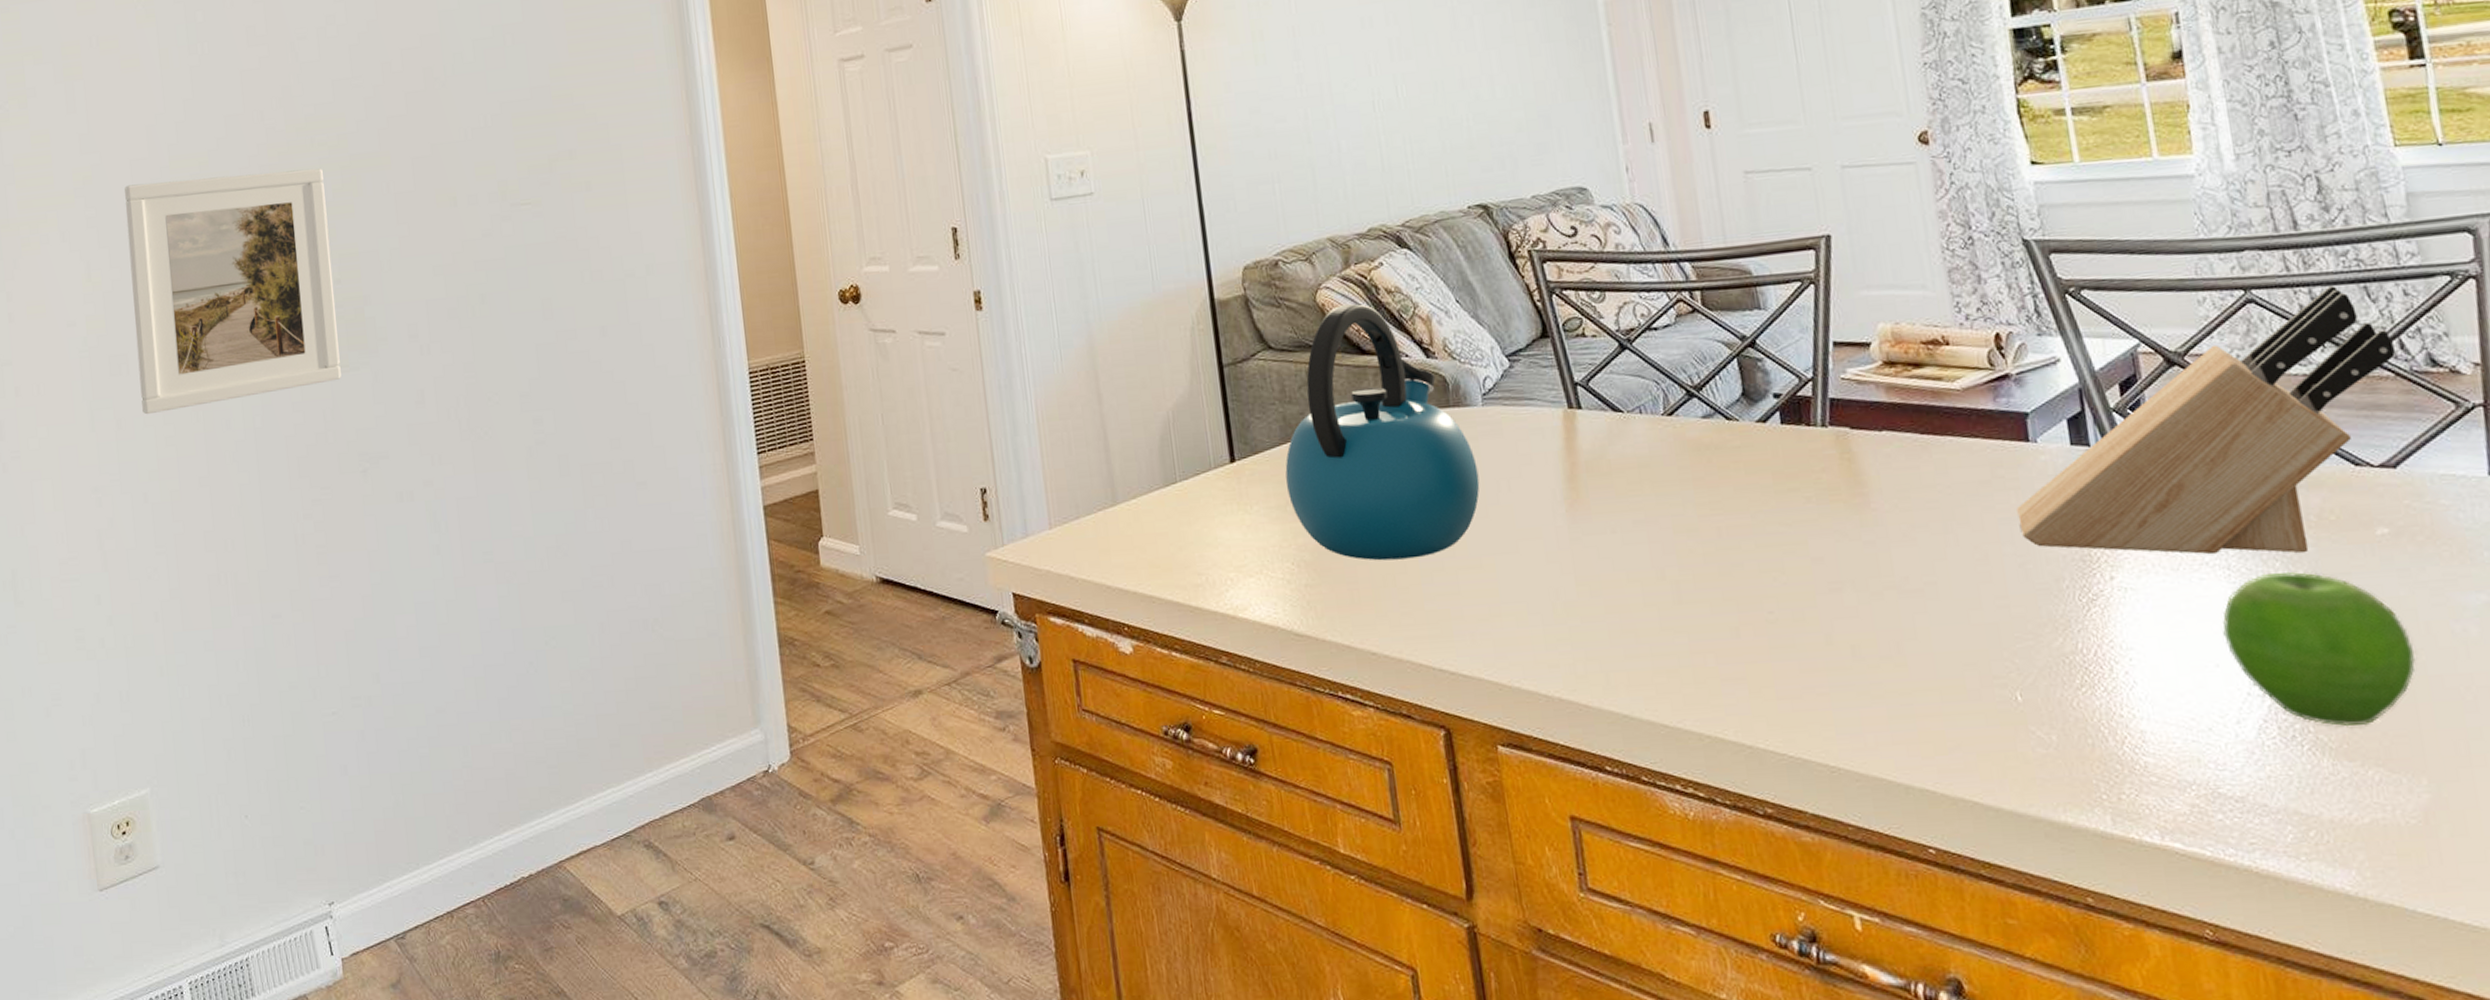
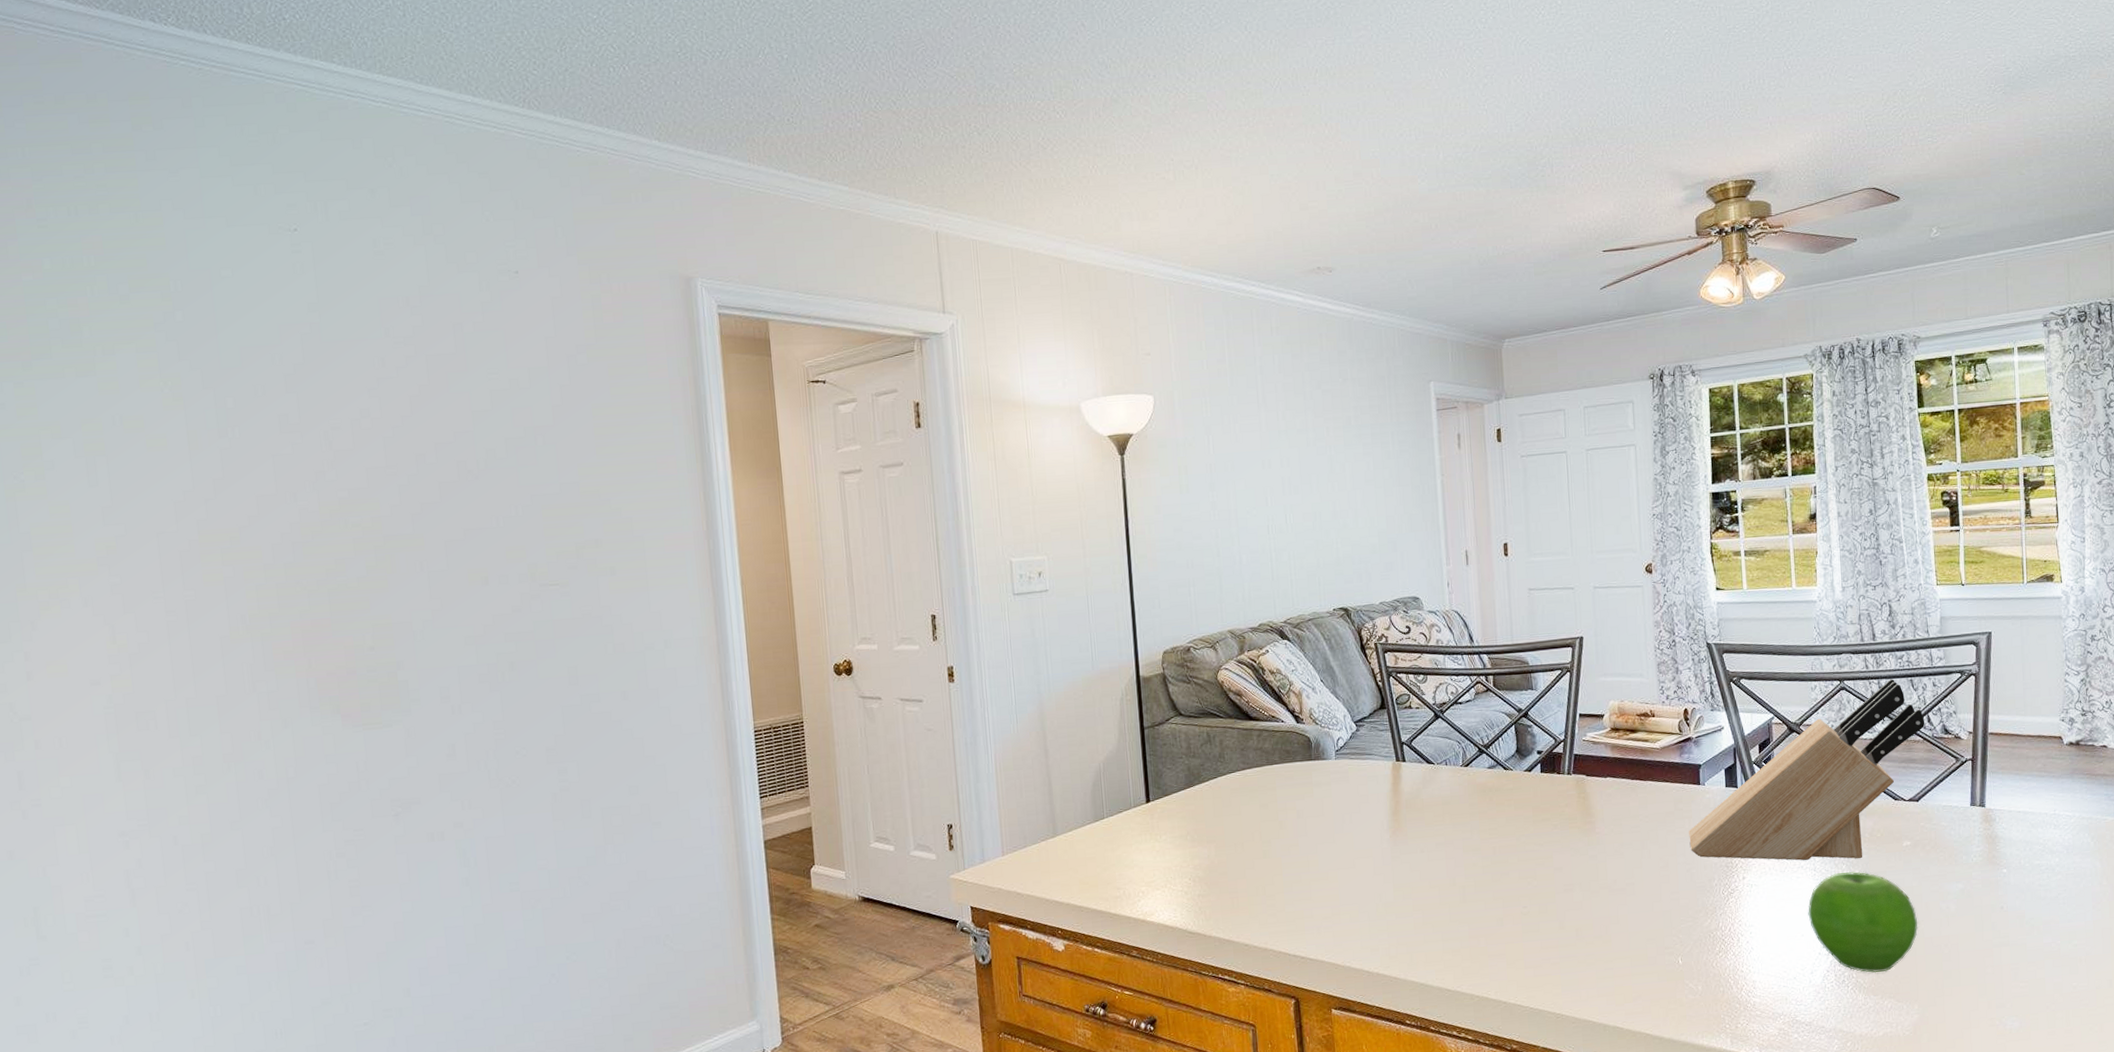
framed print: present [124,168,341,415] -> none [151,547,374,766]
kettle: present [1285,303,1480,561] -> none [1187,681,1330,876]

